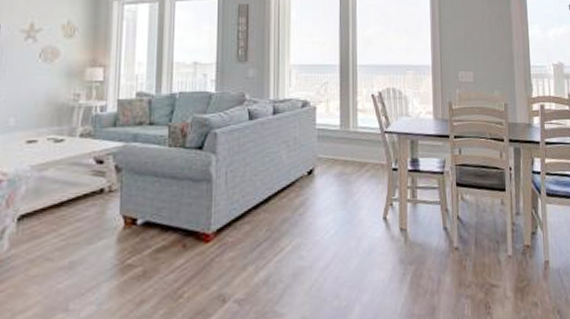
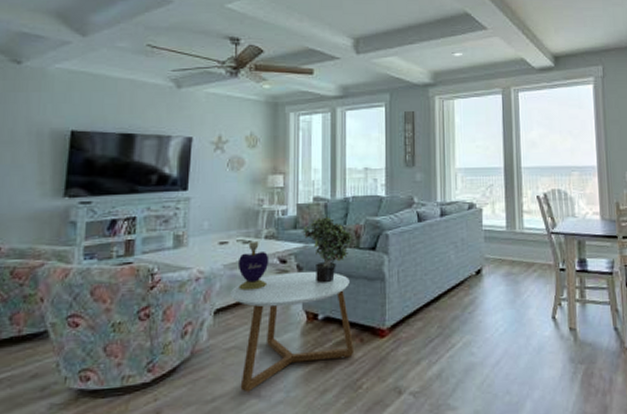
coffee table: none [36,172,176,307] -> present [229,271,355,393]
decorative container: none [47,139,84,194] -> present [237,240,269,291]
potted plant: none [121,114,179,185] -> present [301,217,354,283]

